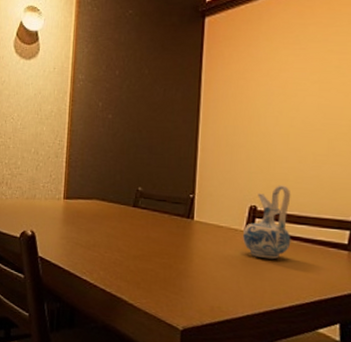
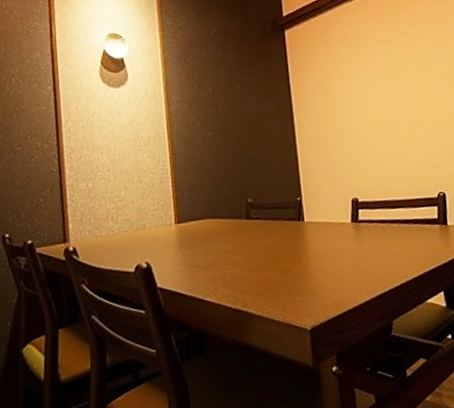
ceramic pitcher: present [243,185,291,260] -> none [350,175,392,246]

